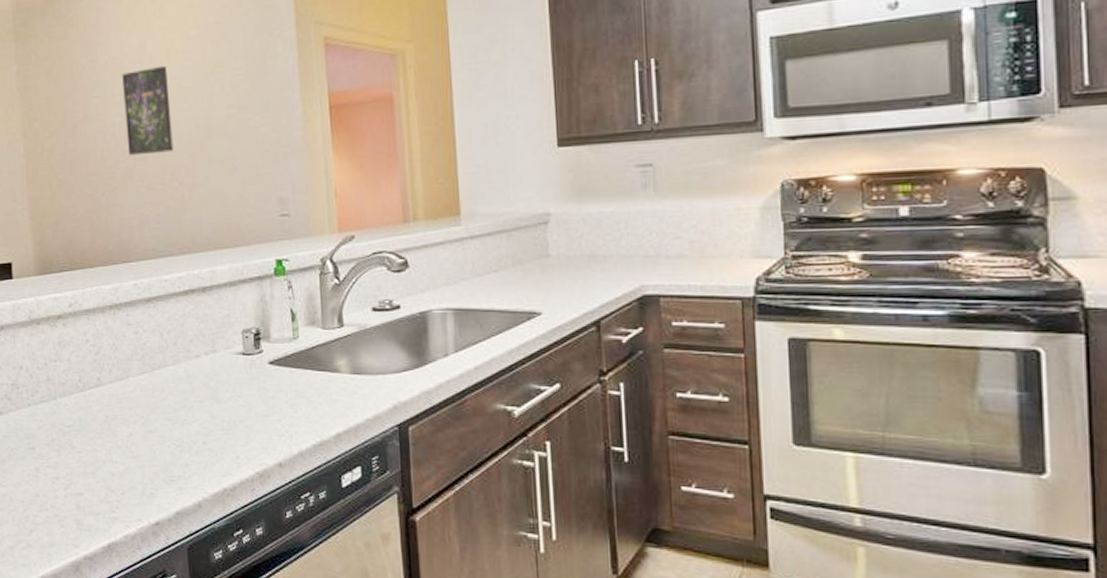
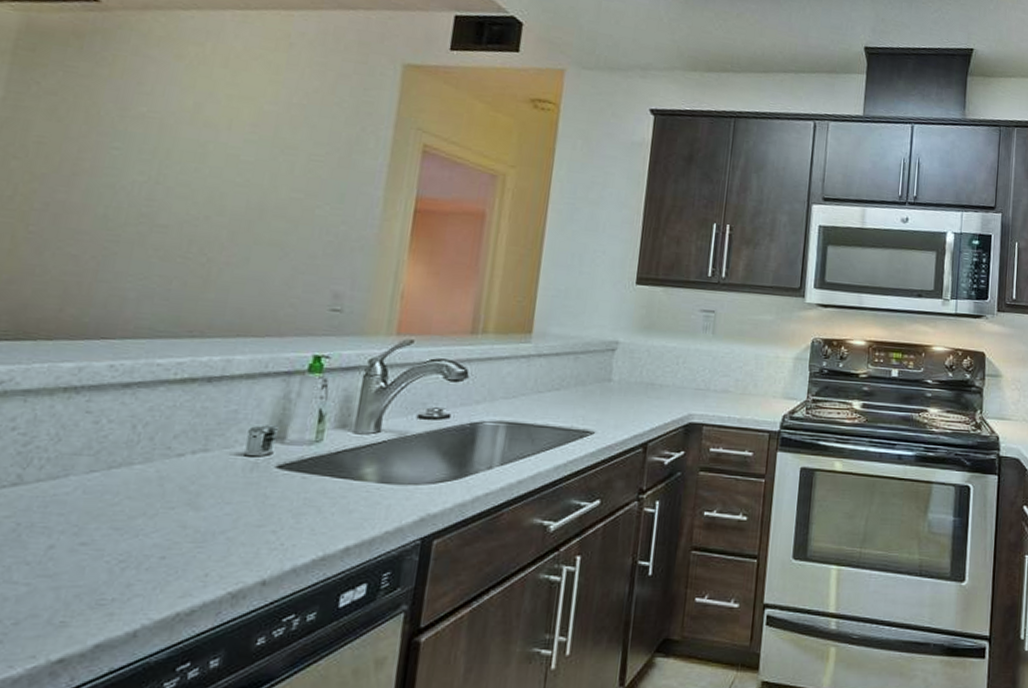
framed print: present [122,65,174,156] -> none [145,130,225,225]

